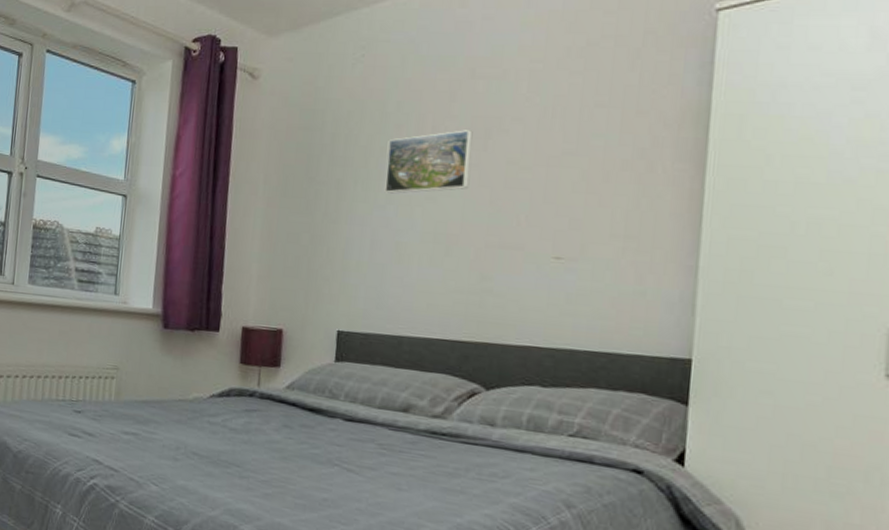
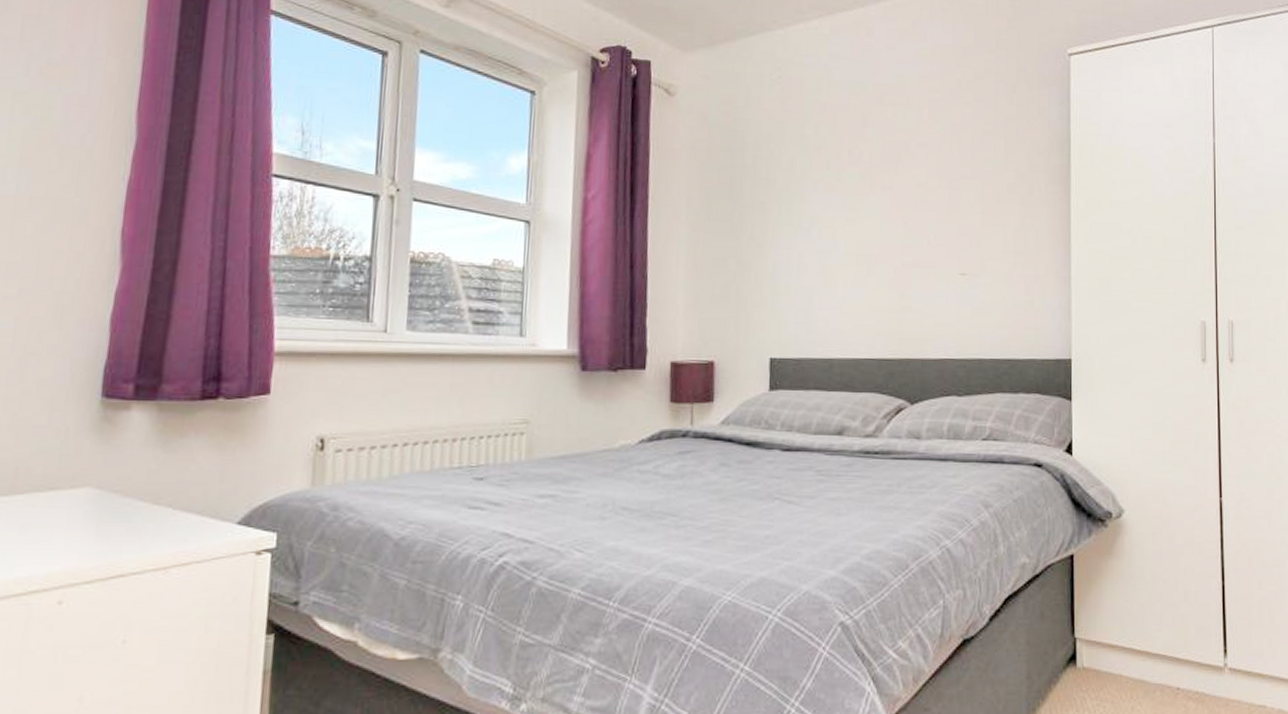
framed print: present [384,130,473,194] -> none [808,154,885,216]

